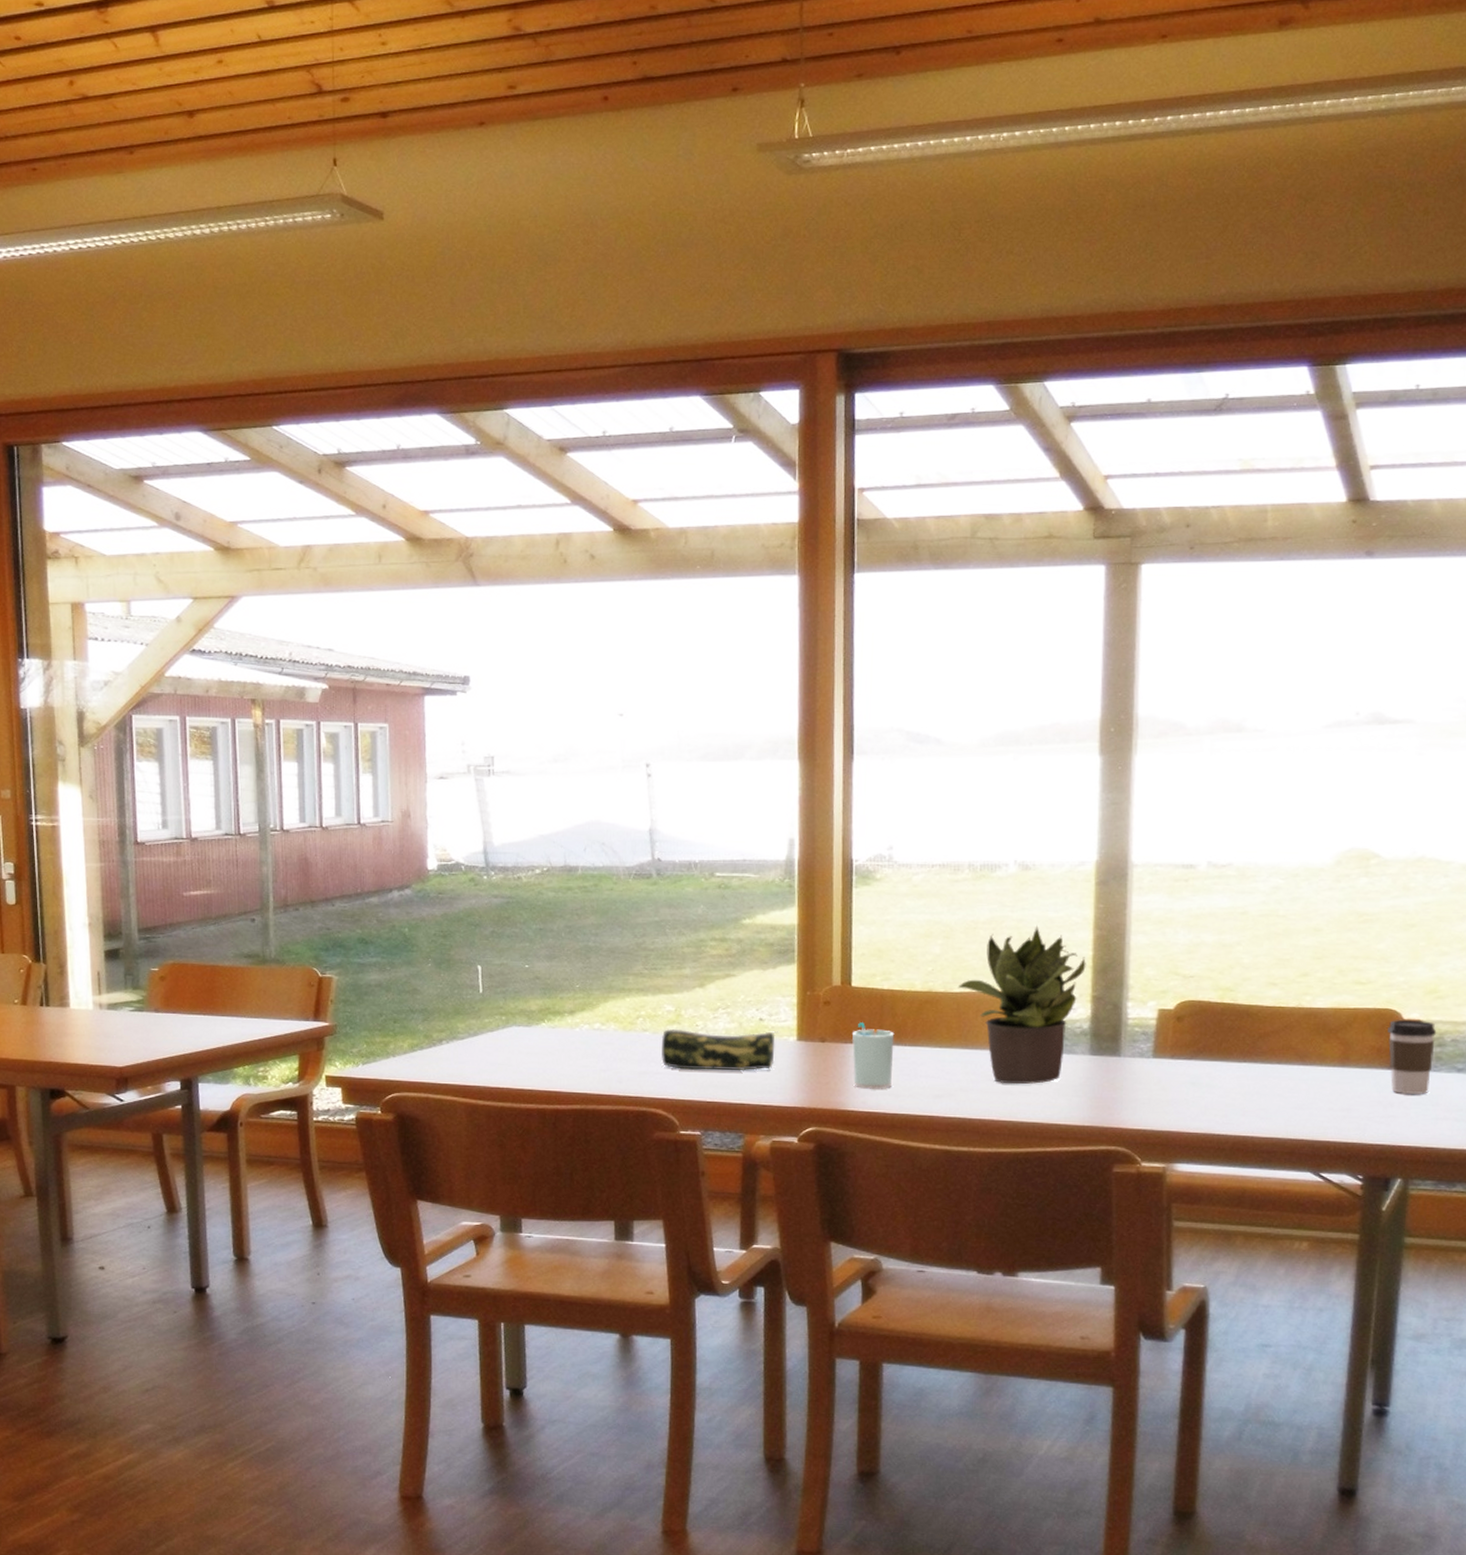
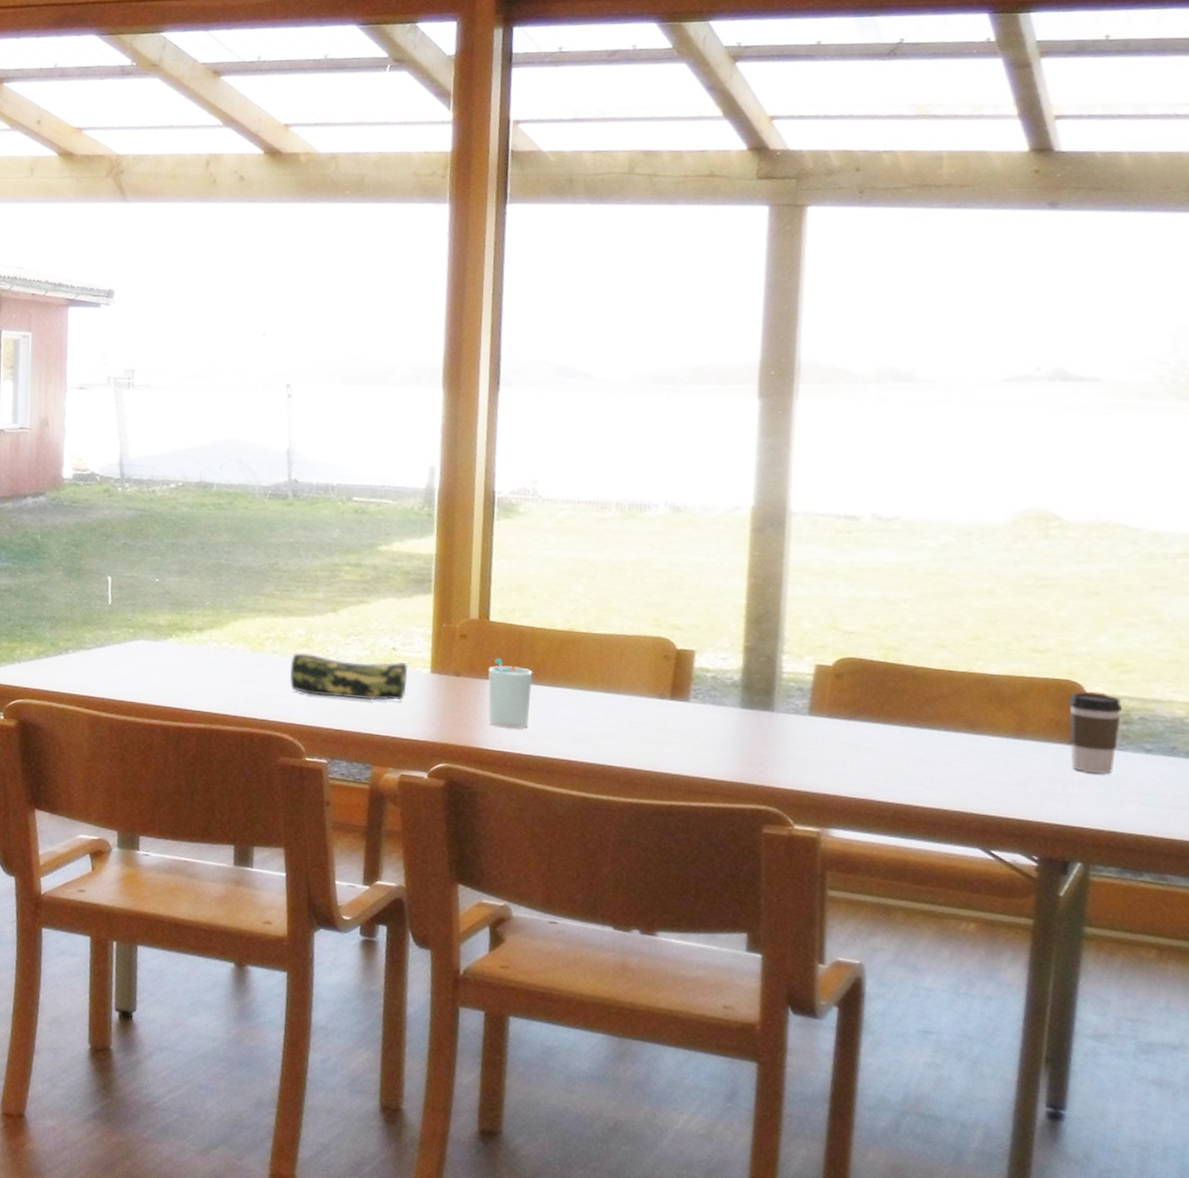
potted plant: present [957,925,1086,1085] -> none [601,570,739,735]

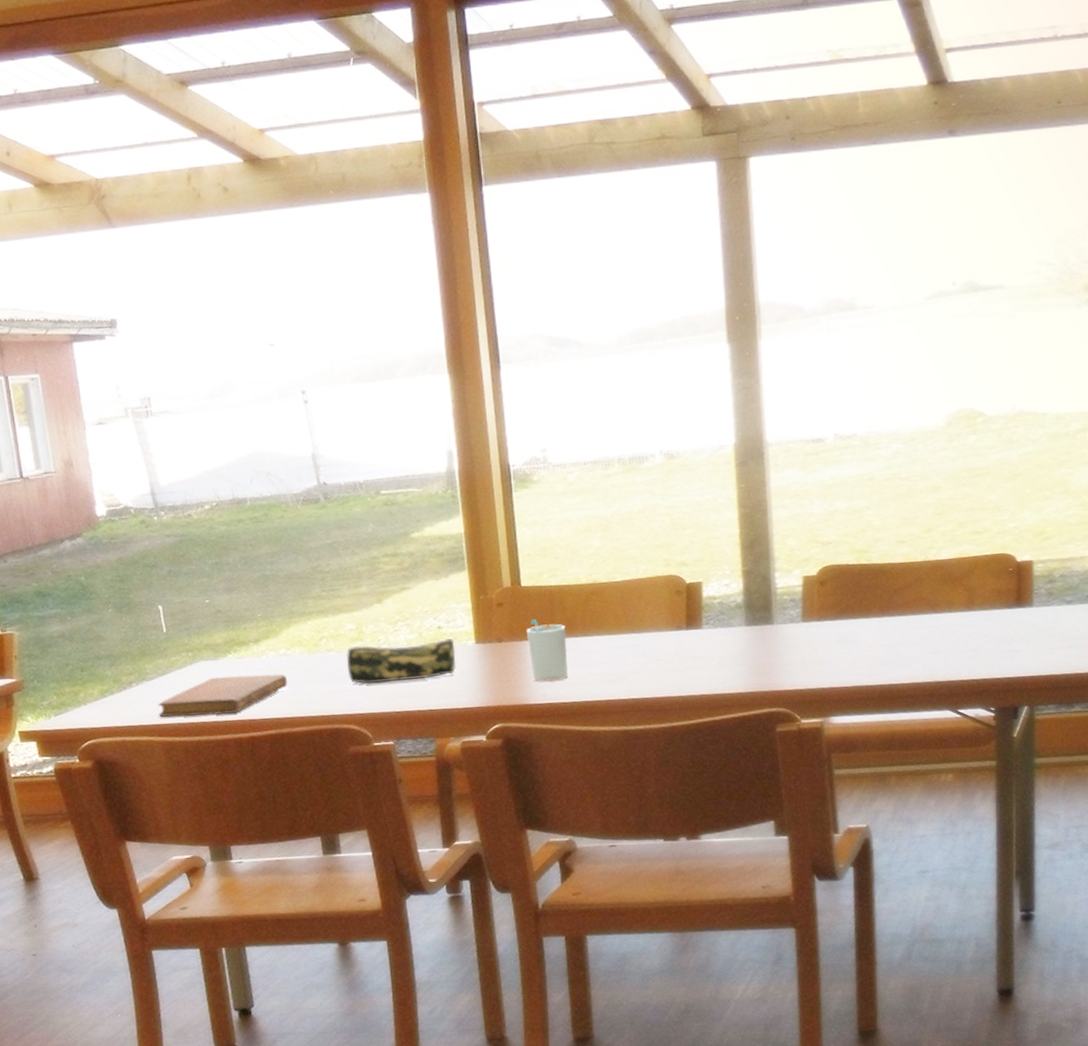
notebook: none [90,658,226,699] -> present [158,673,288,717]
coffee cup: present [1068,692,1123,774] -> none [1005,561,1047,630]

